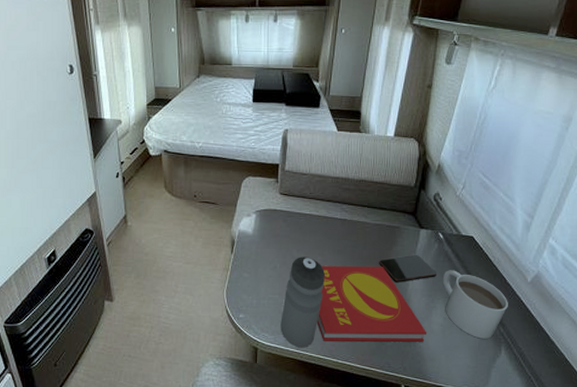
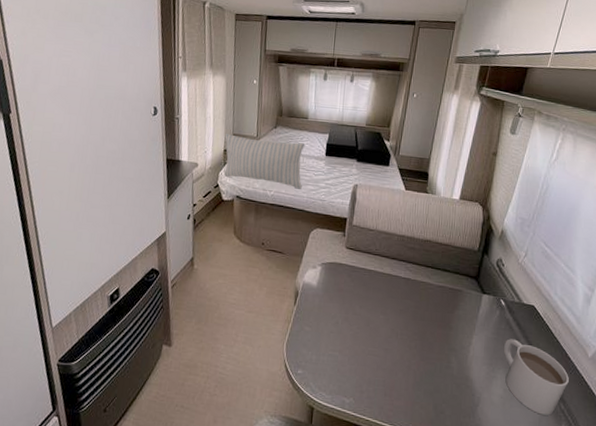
pillow: none [146,87,230,139] -> present [223,134,304,189]
water bottle: present [280,257,325,348] -> none [338,313,386,411]
book: present [316,265,427,342] -> none [375,324,487,414]
phone: present [379,255,436,283] -> none [441,320,498,348]

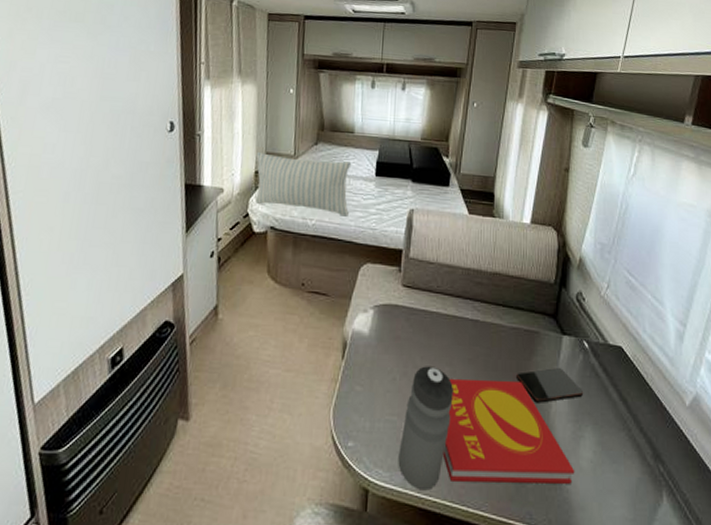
water bottle: none [338,313,386,411] -> present [398,366,453,491]
book: none [375,324,487,414] -> present [442,378,575,484]
phone: none [441,320,498,348] -> present [517,368,583,403]
mug: present [503,339,569,415] -> none [590,388,666,481]

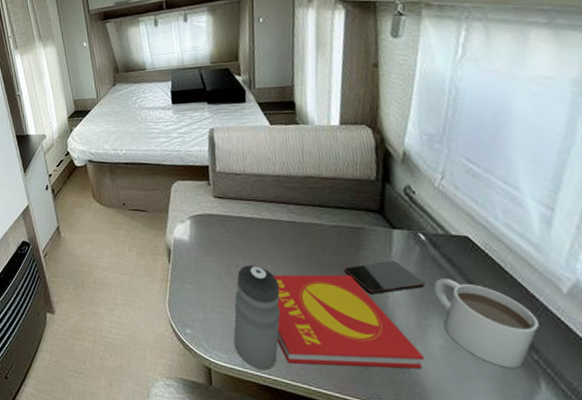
pillow: present [254,152,350,217] -> none [66,96,153,144]
mug: none [590,388,666,481] -> present [434,278,539,368]

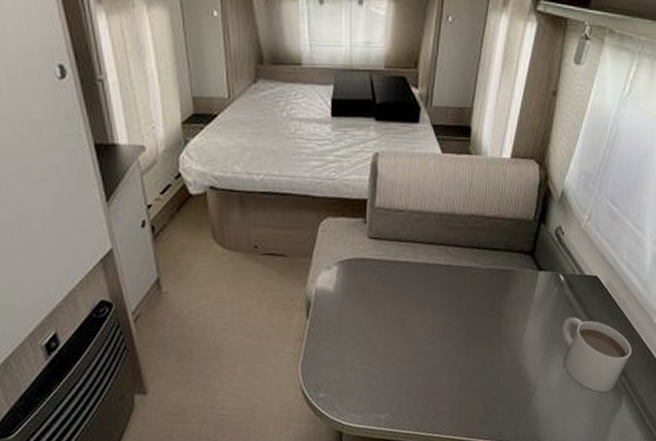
water bottle: present [233,265,281,370] -> none [371,315,425,426]
book: present [273,274,425,369] -> none [415,319,543,415]
phone: present [344,261,425,294] -> none [490,303,555,337]

